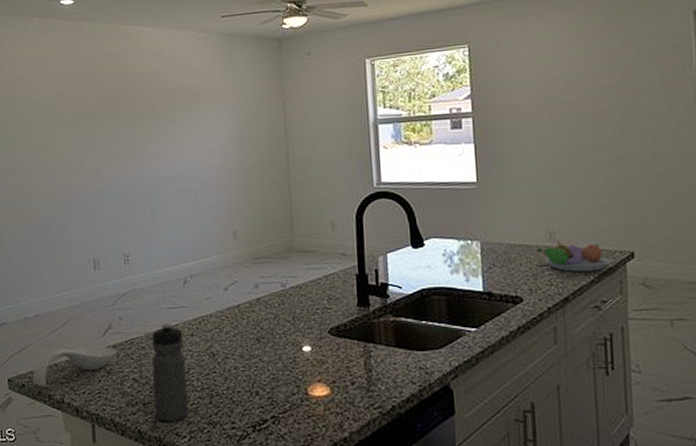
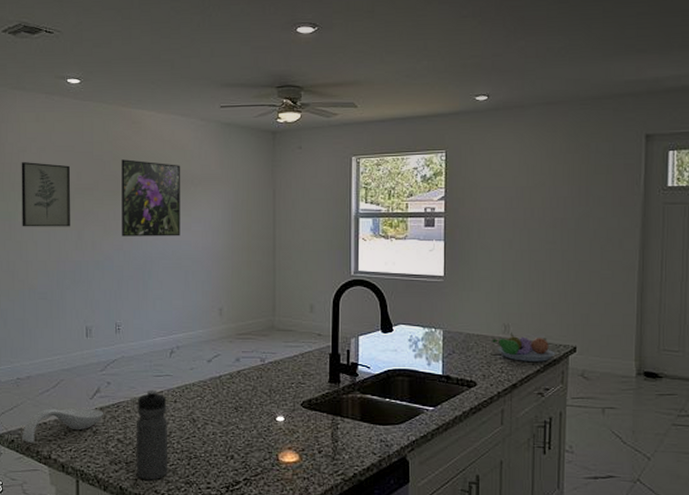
wall art: none [18,89,71,158] -> present [21,162,70,227]
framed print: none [120,79,187,161] -> present [121,159,180,237]

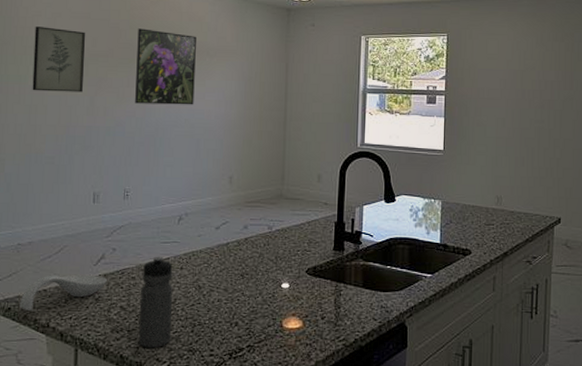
fruit bowl: present [492,332,556,362] -> none [486,204,543,232]

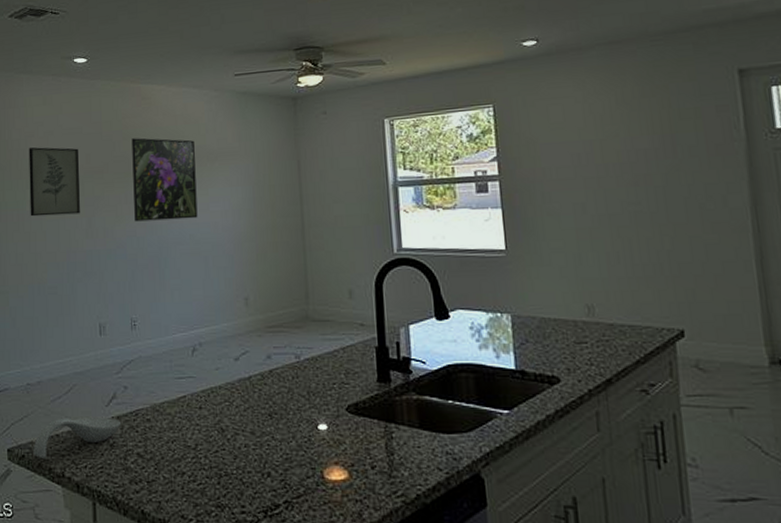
water bottle: present [138,256,173,348] -> none [158,394,196,503]

